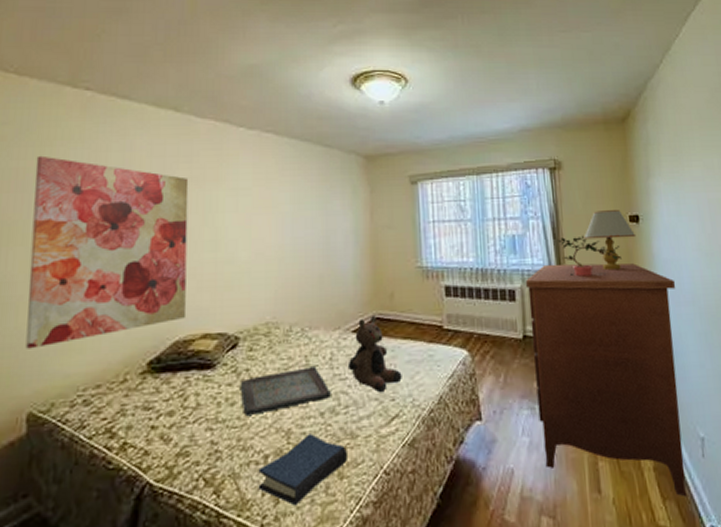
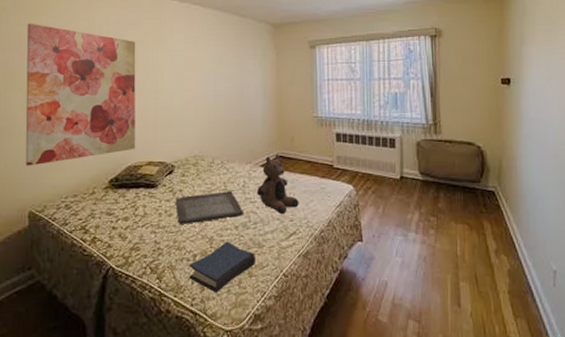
dresser: present [526,263,688,497] -> none [405,118,541,317]
potted plant: present [557,235,622,277] -> none [434,94,492,130]
table lamp: present [583,210,637,271] -> none [458,73,507,126]

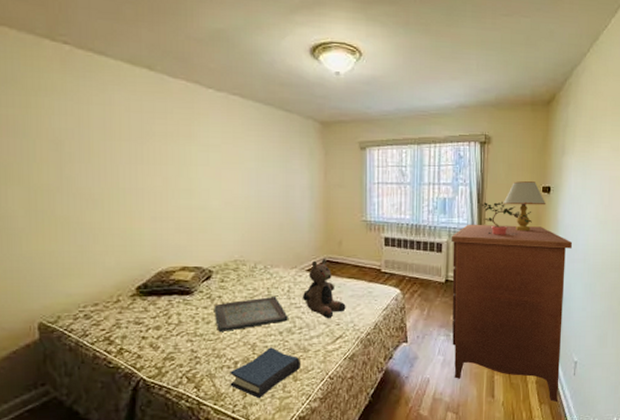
wall art: present [25,23,136,166] -> none [23,104,168,272]
dresser: none [405,118,541,317] -> present [452,224,573,403]
potted plant: none [434,94,492,130] -> present [481,201,532,235]
table lamp: none [458,73,507,126] -> present [503,181,546,231]

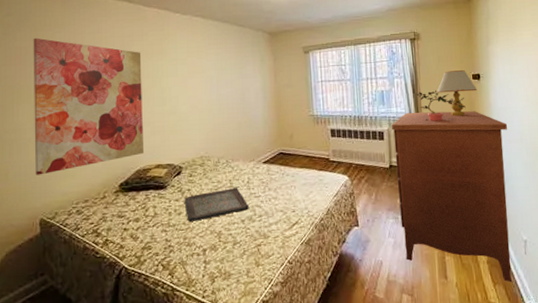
wall art: none [23,104,168,272] -> present [33,38,145,175]
hardback book: present [230,347,300,399] -> none [199,235,262,284]
teddy bear: present [302,259,346,319] -> none [260,151,300,207]

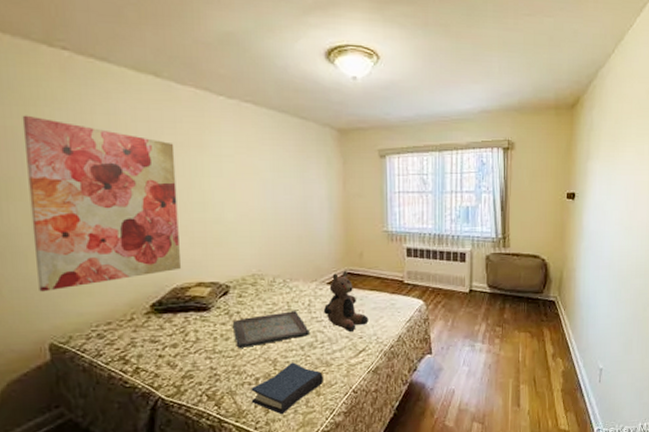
hardback book: none [199,235,262,284] -> present [251,362,323,415]
teddy bear: none [260,151,300,207] -> present [323,271,369,333]
dresser: present [392,111,513,283] -> none [475,232,598,410]
potted plant: present [416,90,466,121] -> none [504,209,556,243]
table lamp: present [436,70,478,117] -> none [527,188,571,239]

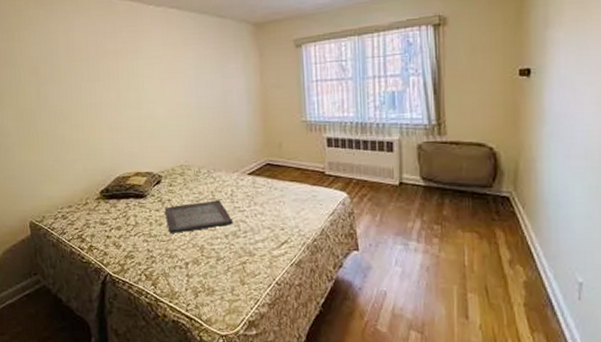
wall art: present [22,115,182,292] -> none [10,38,123,179]
hardback book: present [251,362,323,415] -> none [182,250,247,300]
teddy bear: present [323,271,369,333] -> none [245,162,290,224]

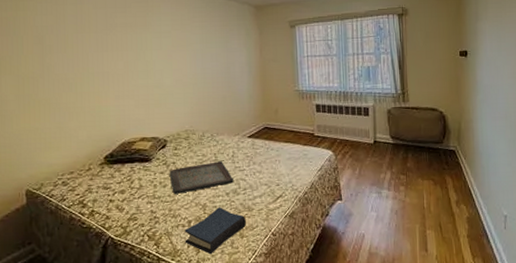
hardback book: none [182,250,247,300] -> present [184,207,246,255]

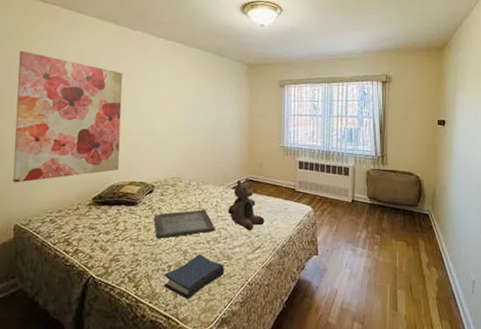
wall art: none [14,8,129,147] -> present [13,50,123,183]
teddy bear: none [245,126,284,180] -> present [227,178,265,231]

